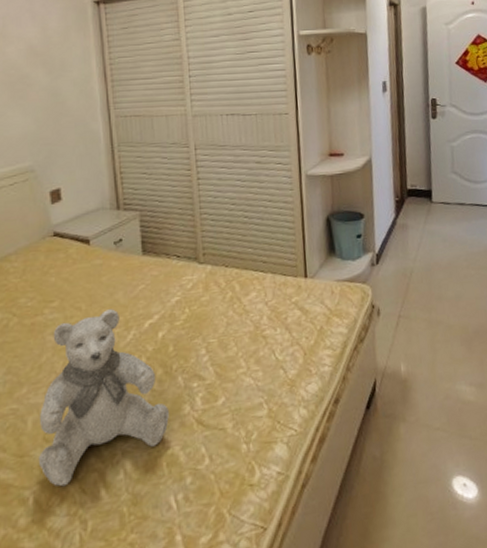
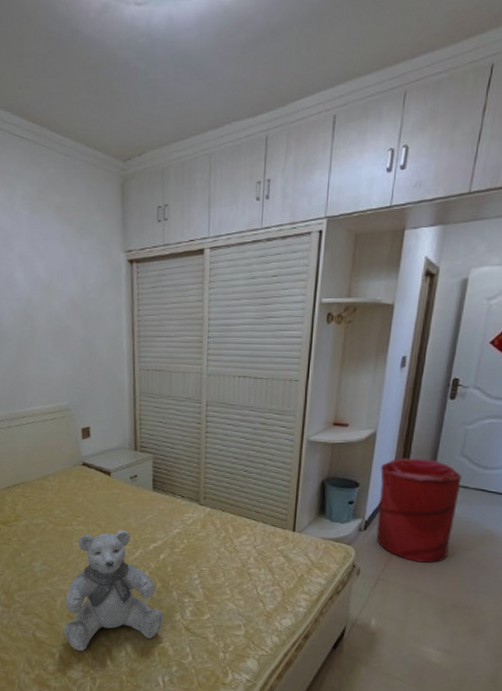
laundry hamper: none [381,180,460,291] -> present [376,458,462,563]

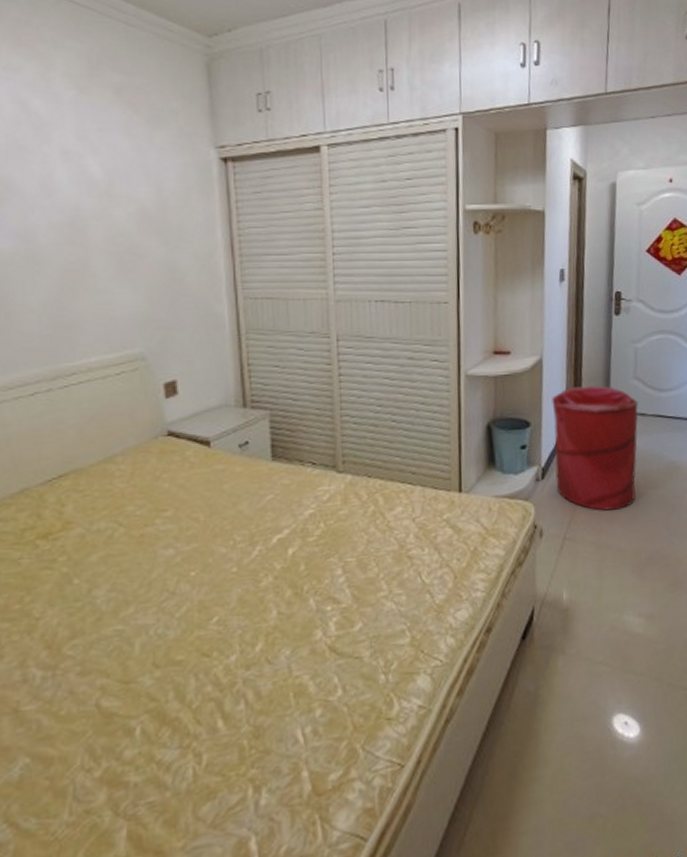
teddy bear: present [63,530,163,652] -> none [146,521,298,717]

